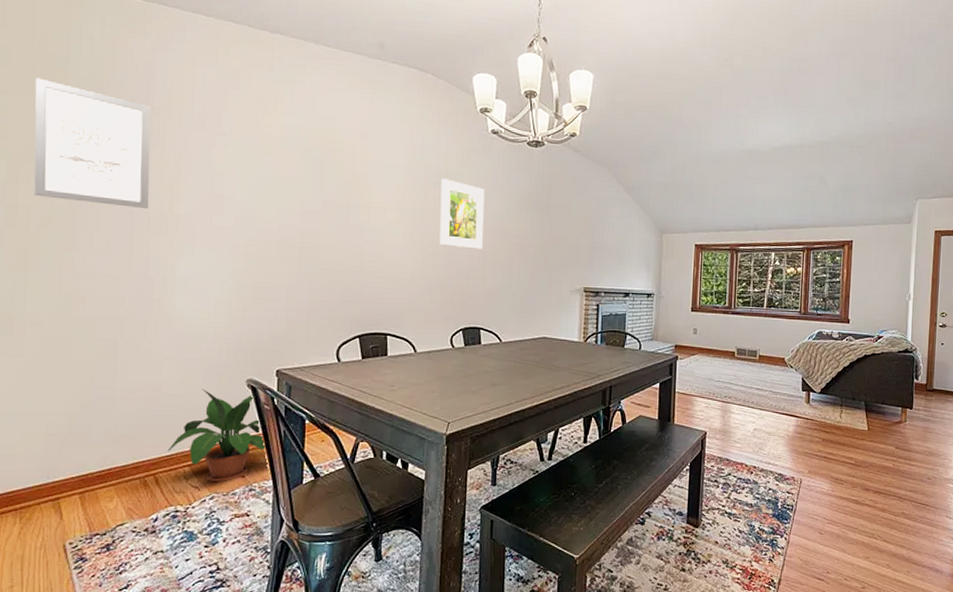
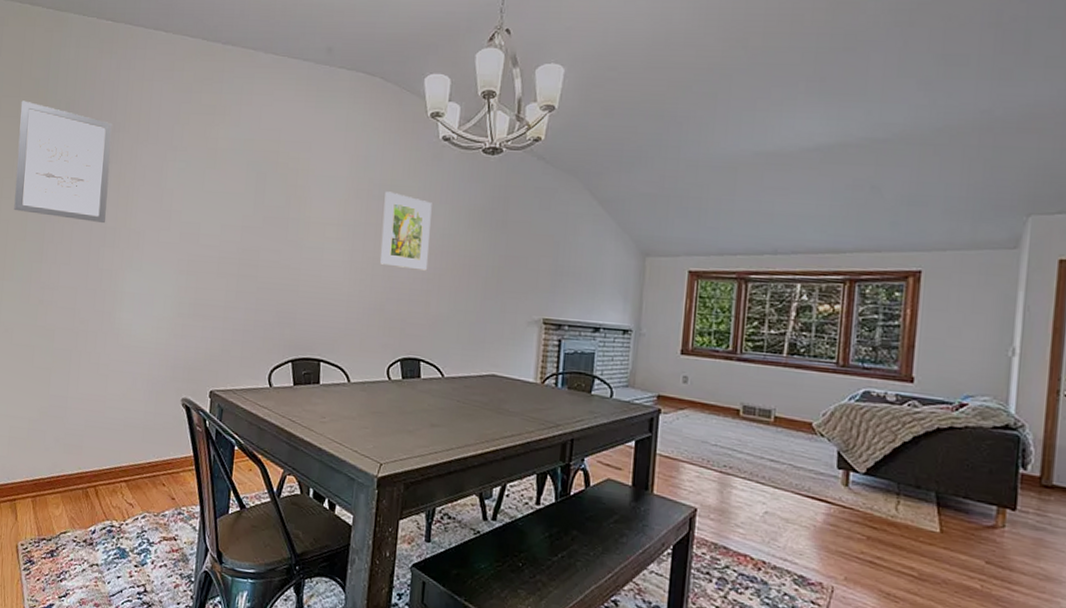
potted plant: present [168,388,266,482] -> none [108,404,196,502]

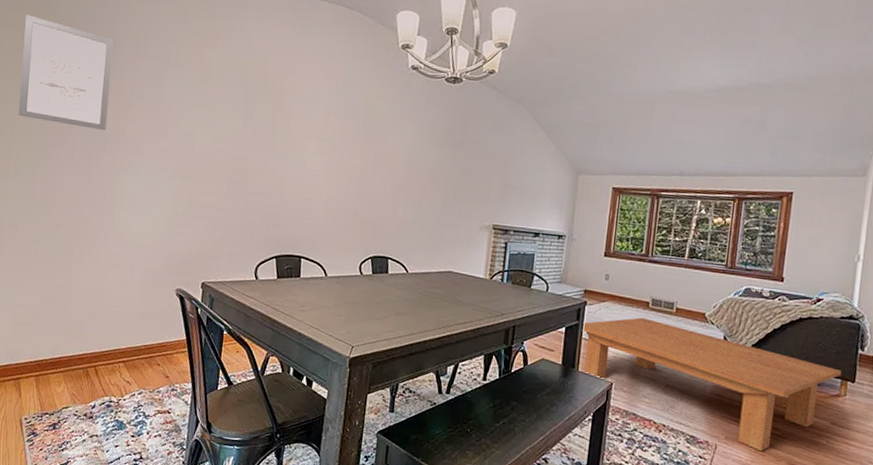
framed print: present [380,191,432,271] -> none [355,111,401,181]
coffee table: none [655,428,997,597] -> present [581,317,841,452]

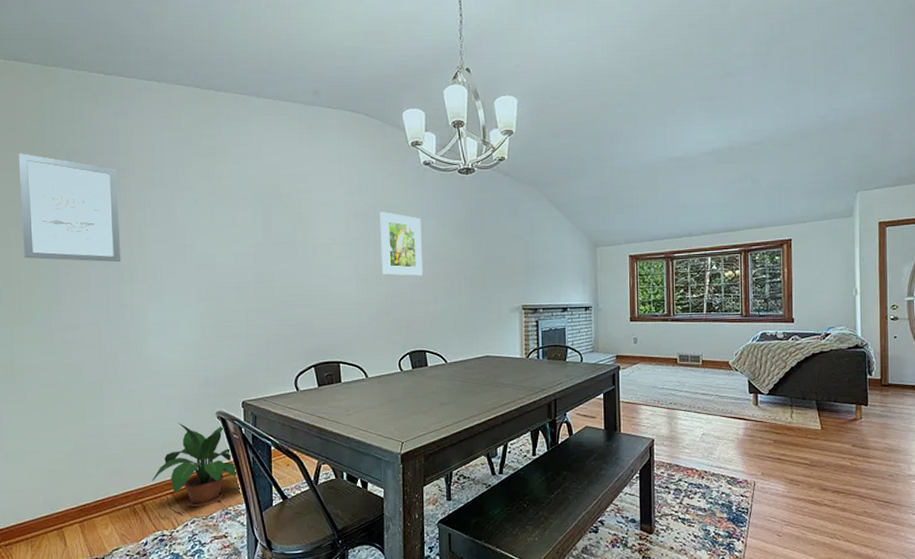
potted plant: none [107,293,189,380] -> present [152,422,237,508]
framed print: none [355,111,401,181] -> present [380,212,424,276]
coffee table: present [581,317,841,452] -> none [618,374,855,482]

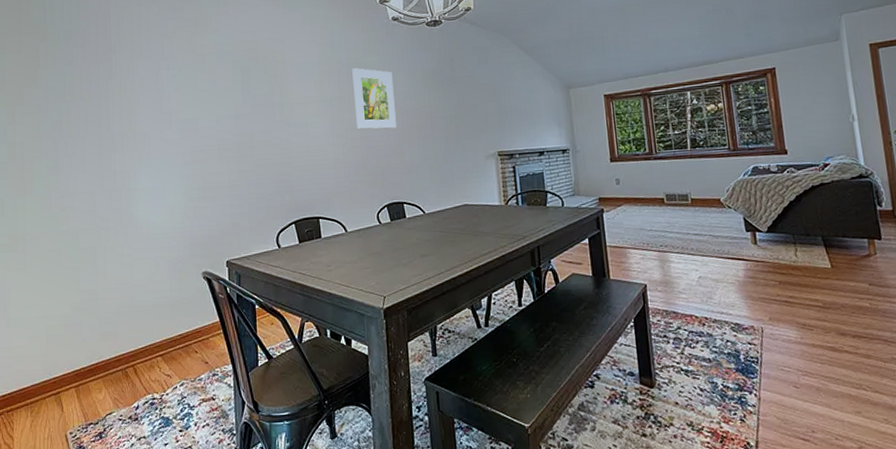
wall art: present [18,153,120,263] -> none [23,37,112,133]
potted plant: present [152,422,237,508] -> none [142,283,224,370]

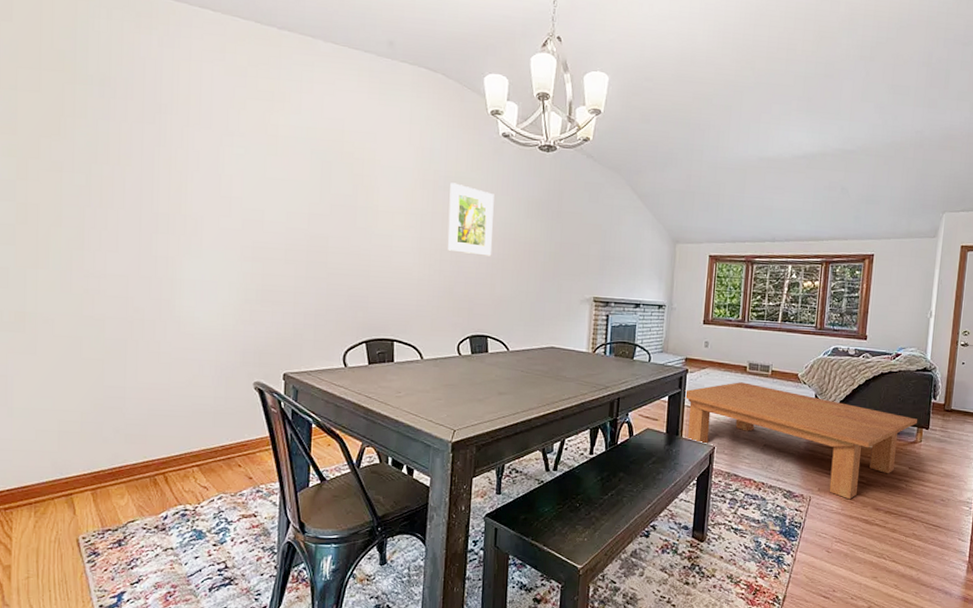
coffee table: none [604,214,866,327] -> present [684,382,917,500]

